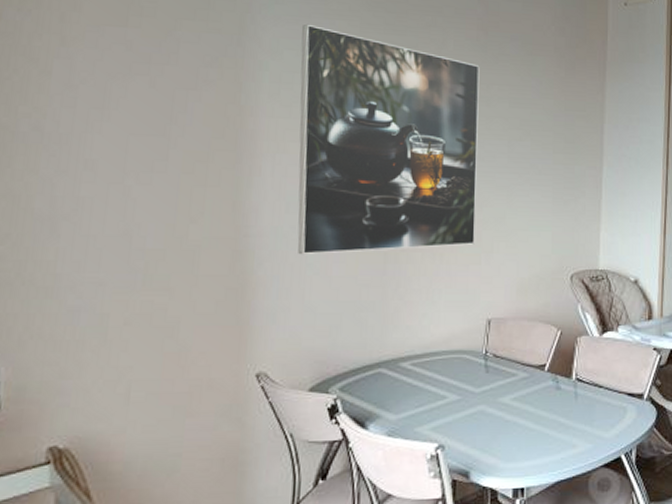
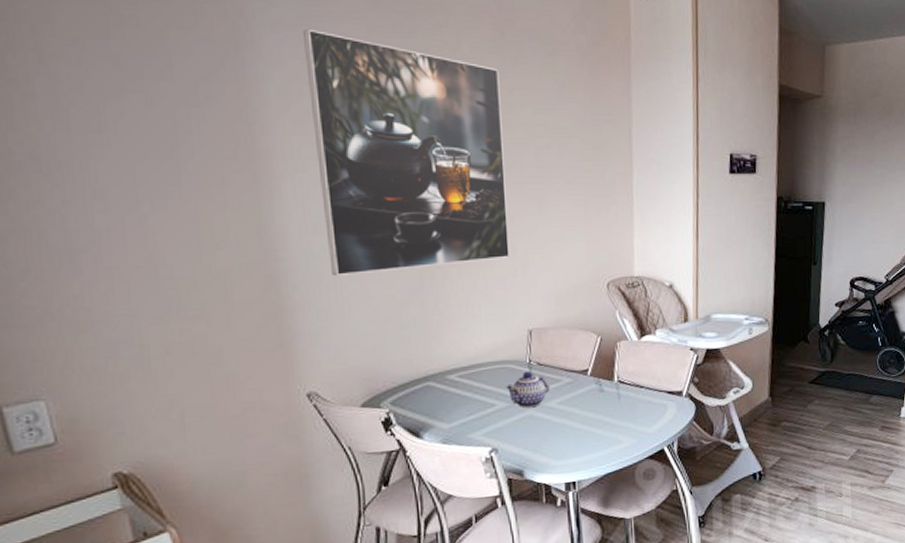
teapot: none [458,363,505,403] -> present [505,371,551,408]

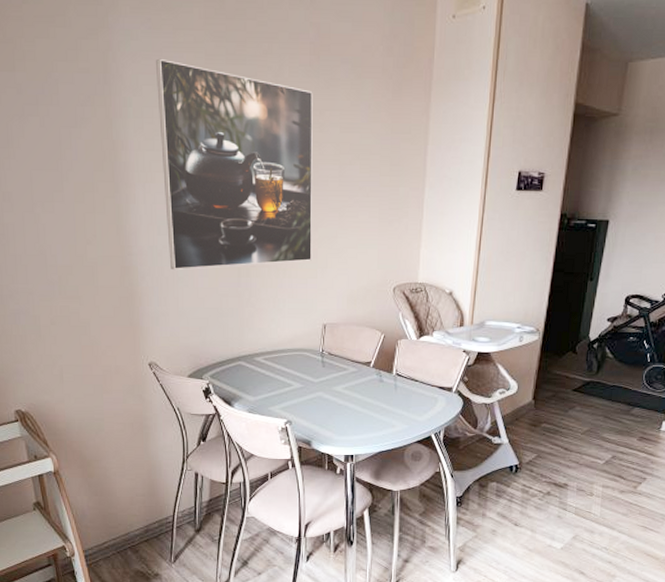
teapot: present [505,371,551,408] -> none [301,359,338,390]

